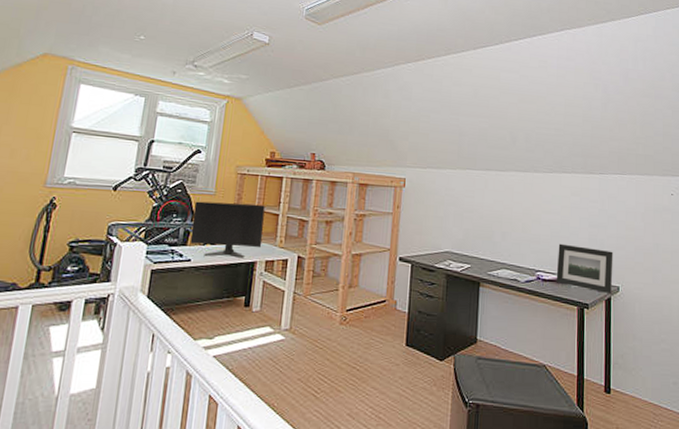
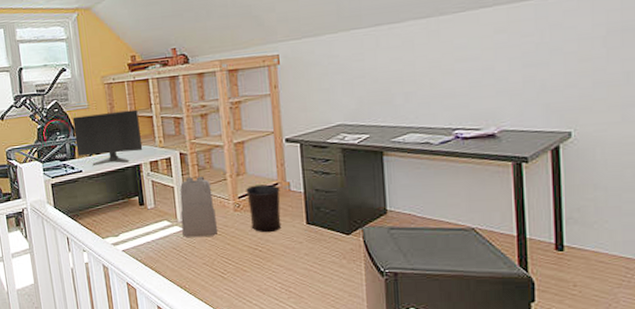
backpack: none [283,282,323,349] -> present [179,175,218,237]
waste bin: none [354,299,387,350] -> present [246,184,282,232]
picture frame: present [556,243,613,295] -> none [480,91,561,143]

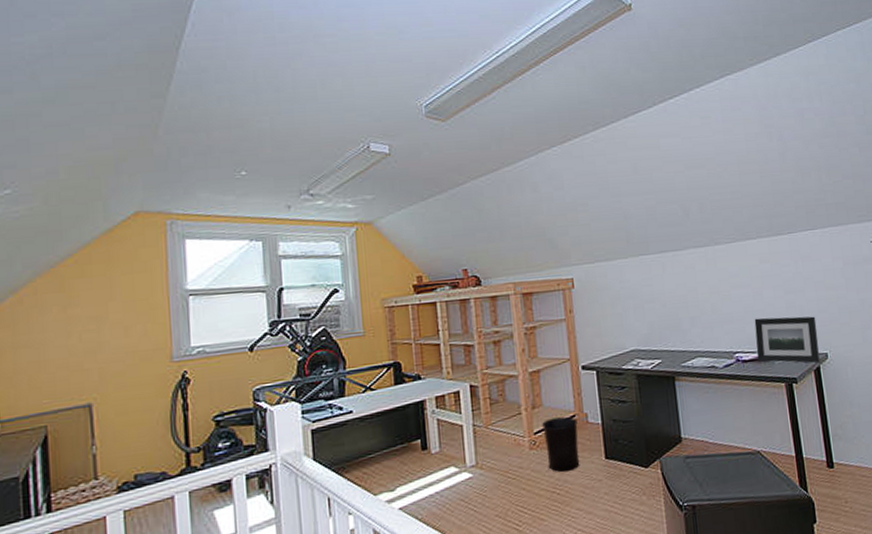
computer monitor: present [72,109,143,165] -> none [343,336,428,404]
backpack: present [179,175,218,237] -> none [469,410,513,485]
picture frame: none [480,91,561,143] -> present [754,316,820,363]

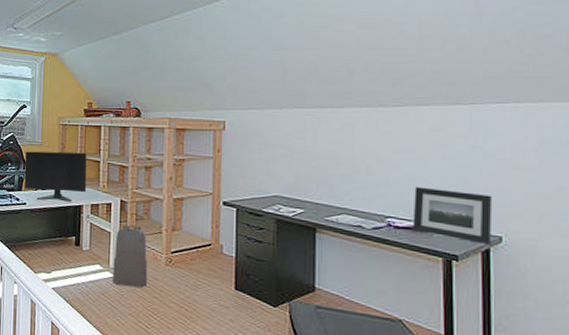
computer monitor: none [343,336,428,404] -> present [24,151,87,202]
backpack: none [469,410,513,485] -> present [113,224,148,287]
waste bin: present [542,416,580,472] -> none [179,242,212,292]

